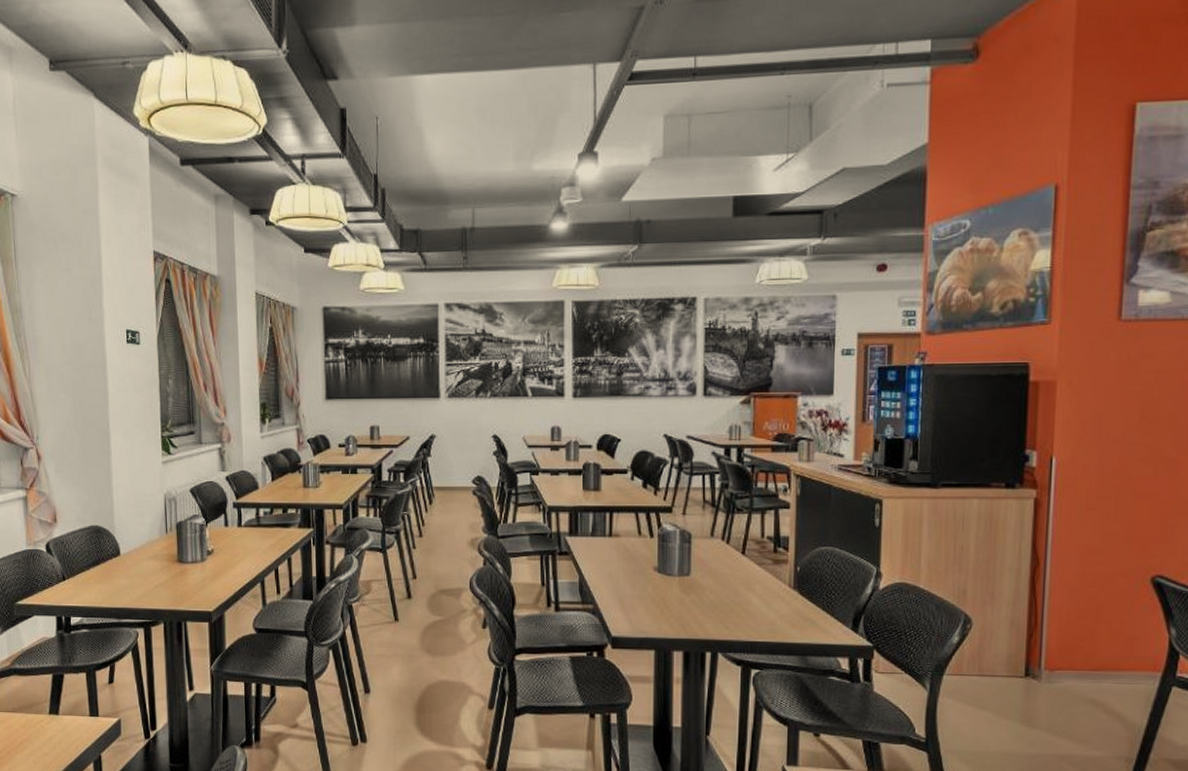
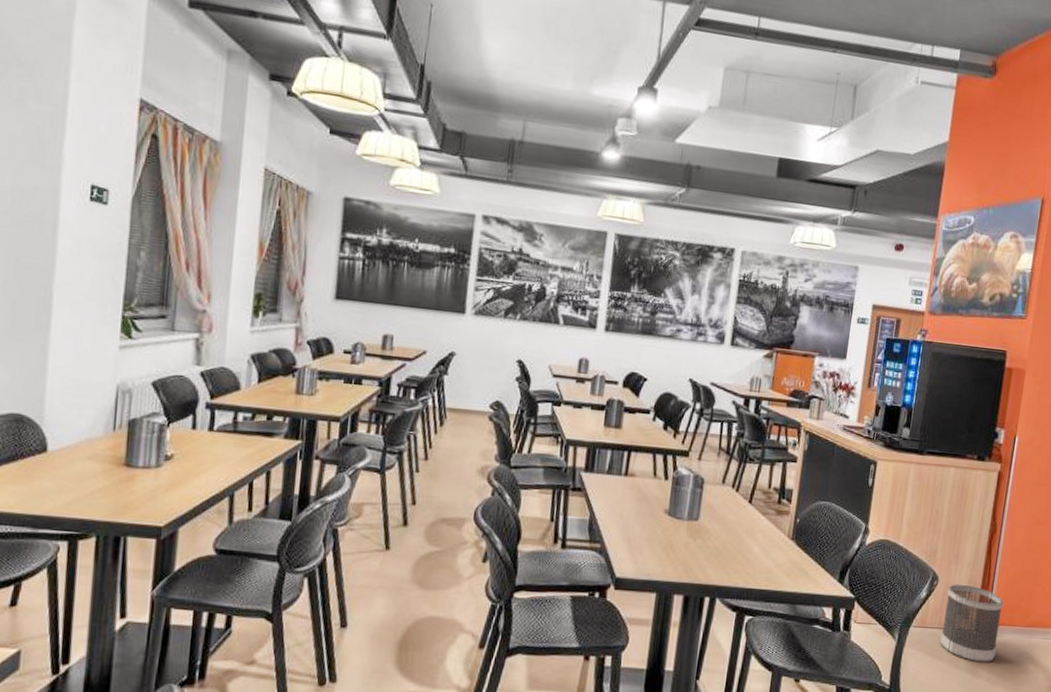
wastebasket: none [982,626,1059,712] -> present [940,583,1004,662]

